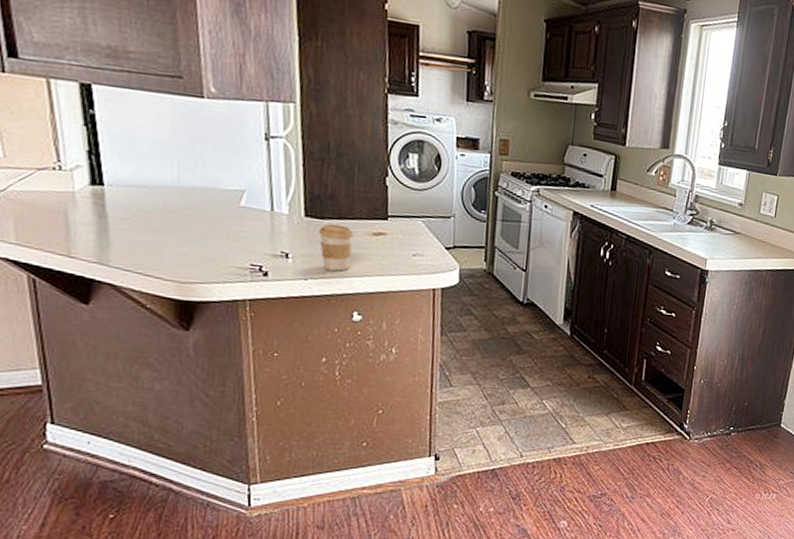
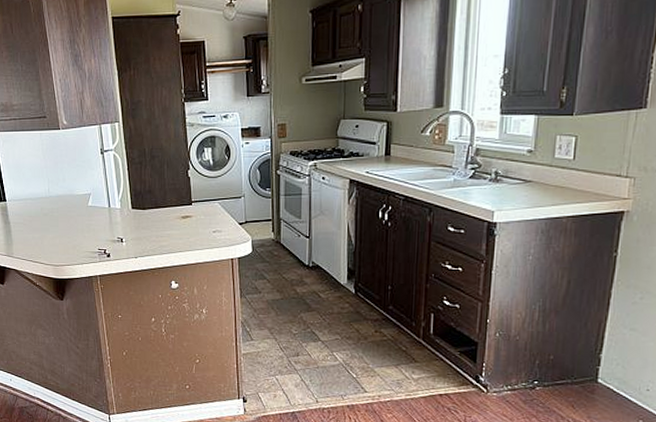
coffee cup: present [319,223,354,271] -> none [143,213,168,249]

